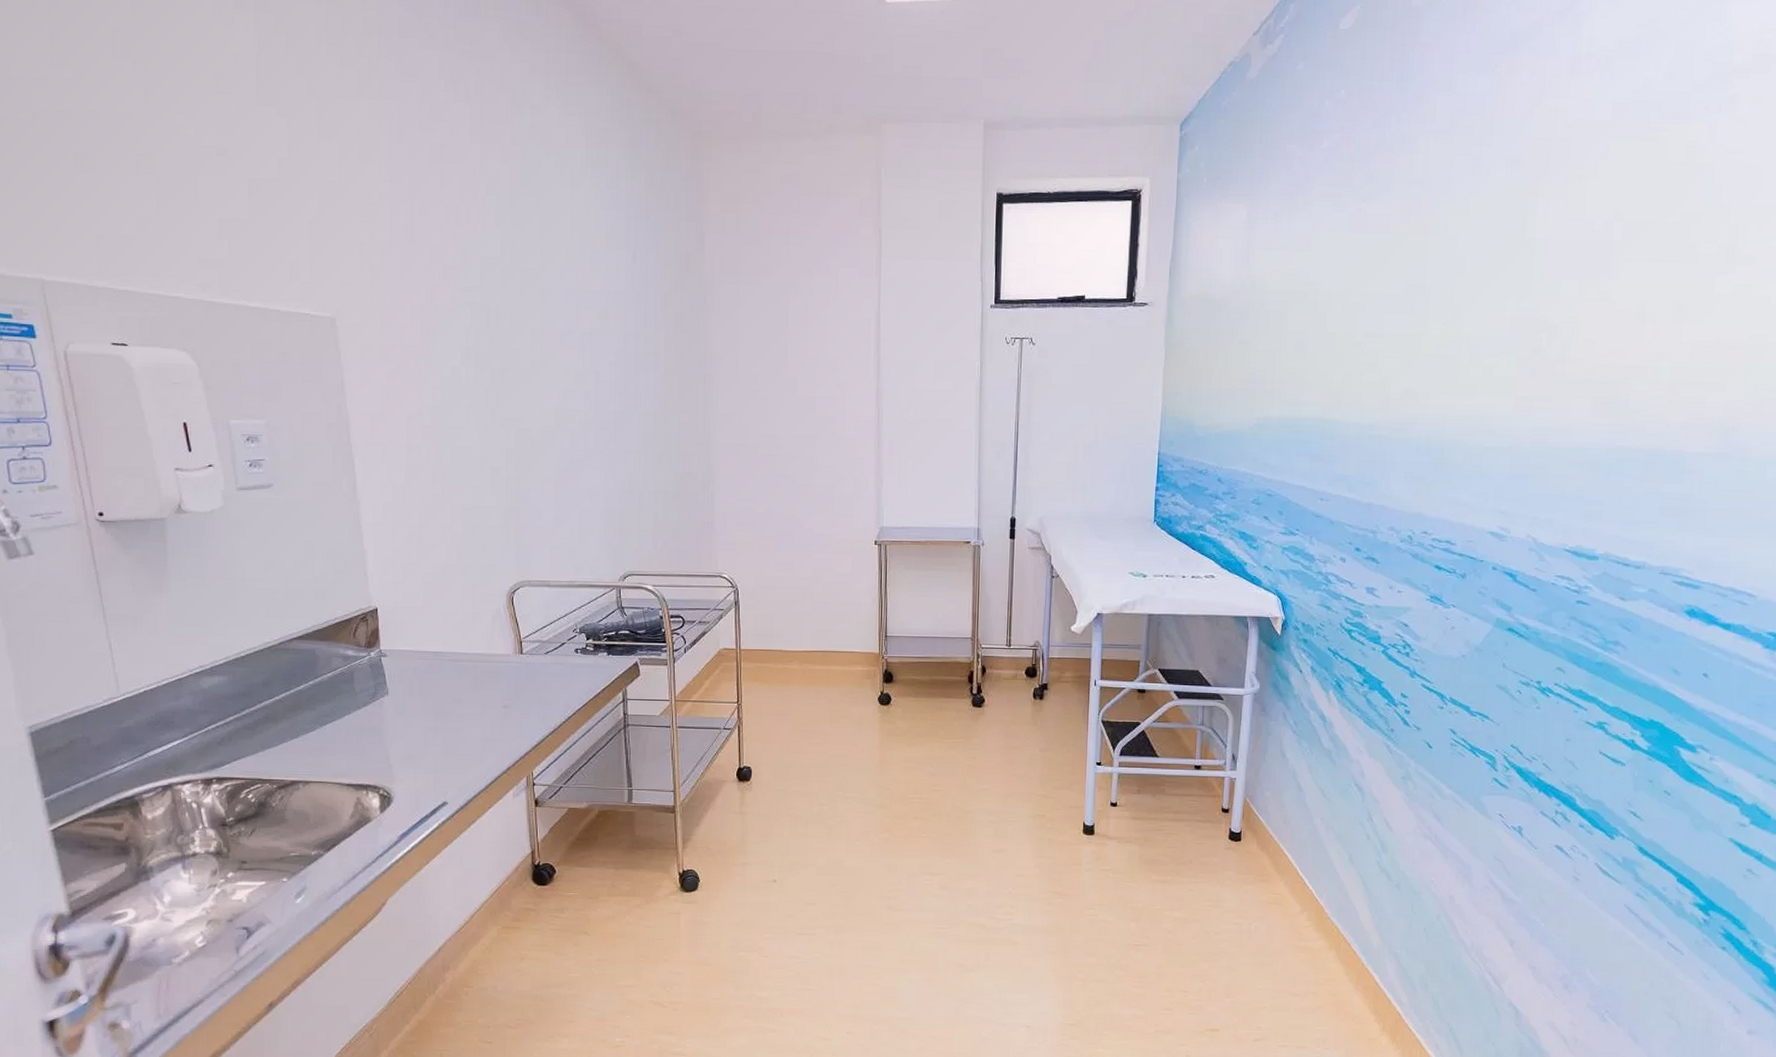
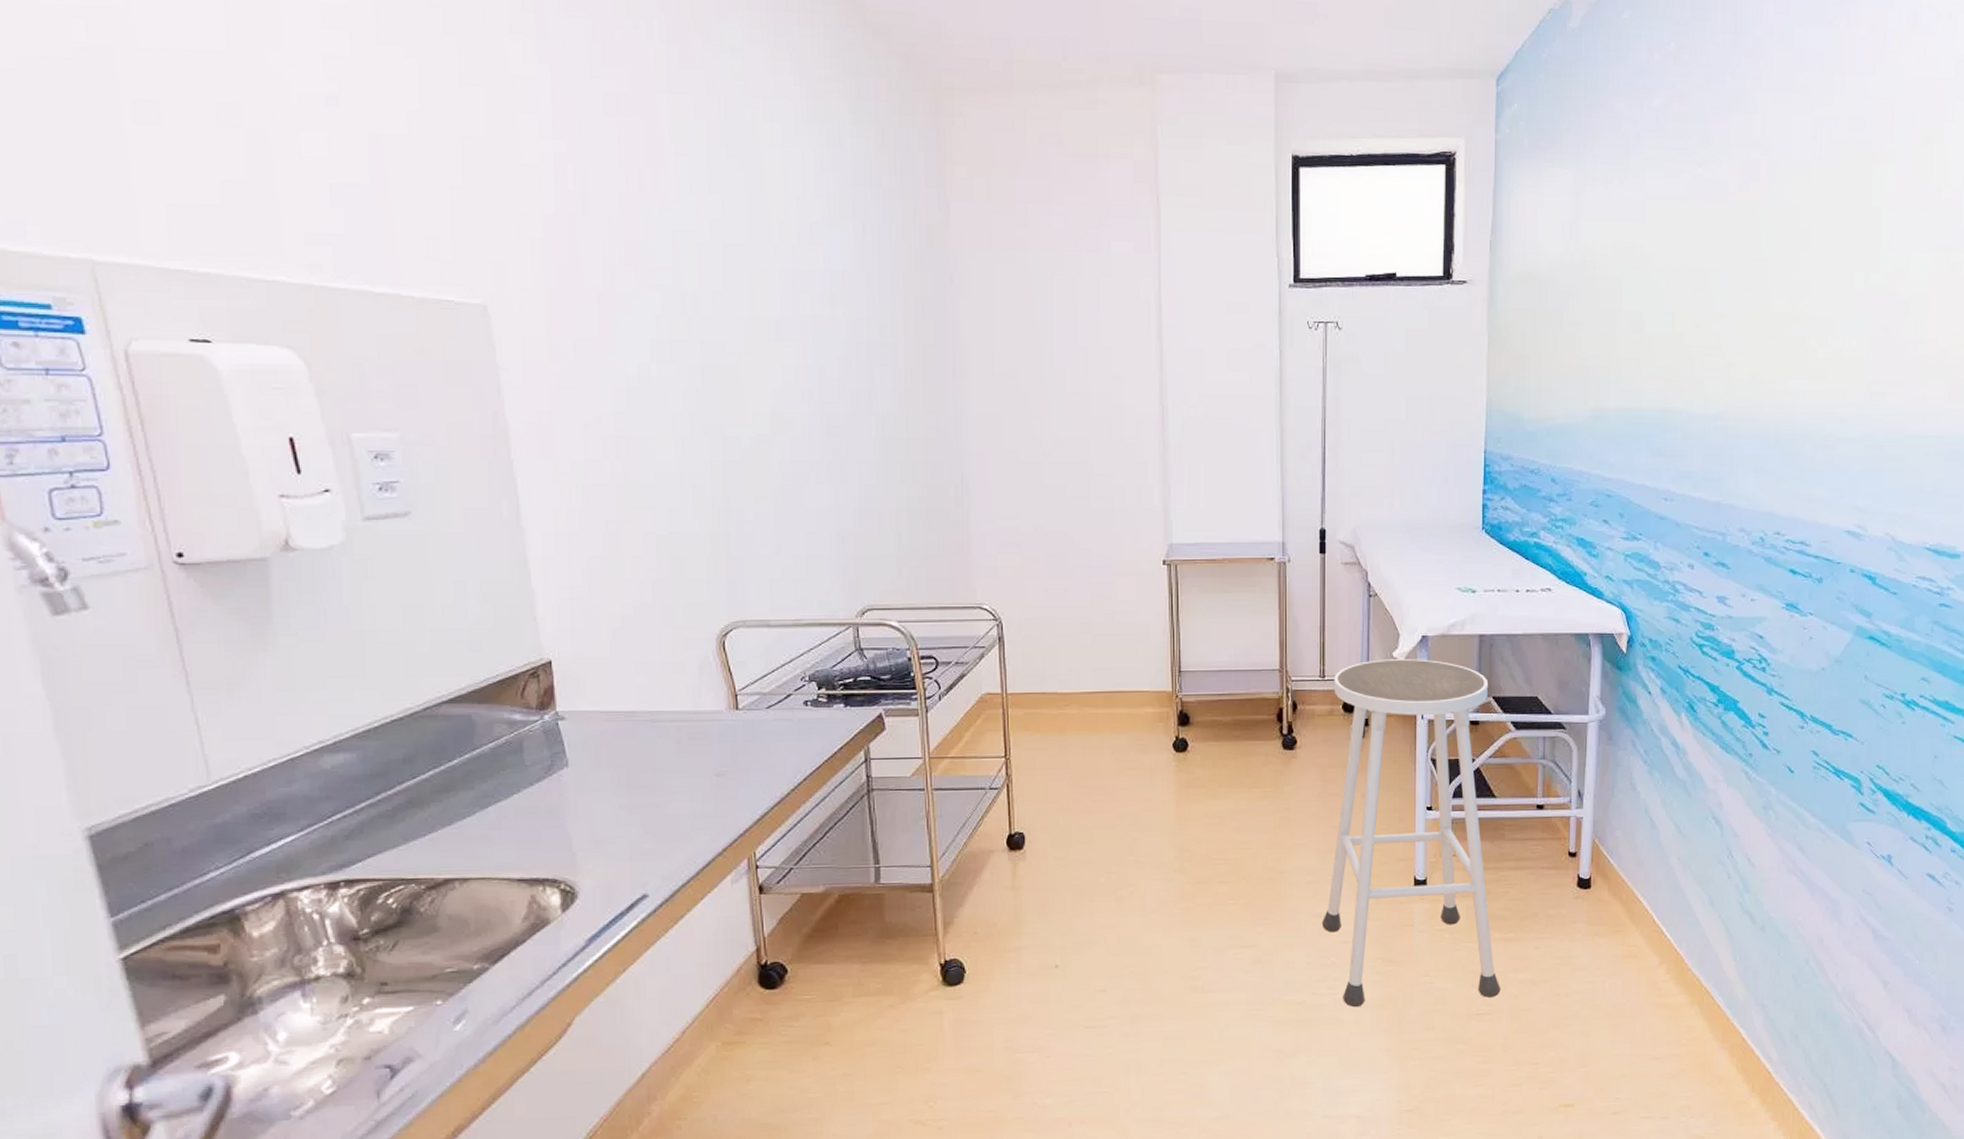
stool: none [1001,632,1157,932] -> present [1321,659,1500,1008]

